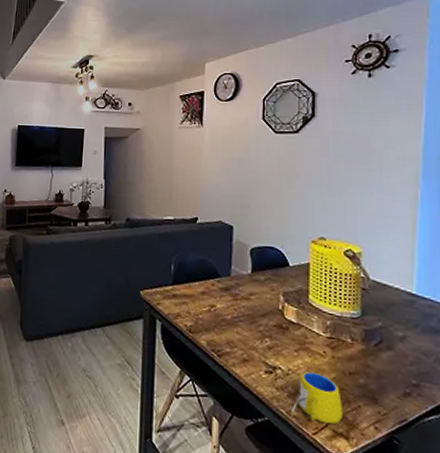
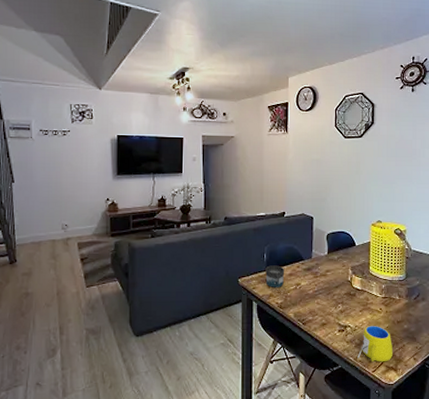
mug: none [172,279,196,307] -> present [265,265,285,287]

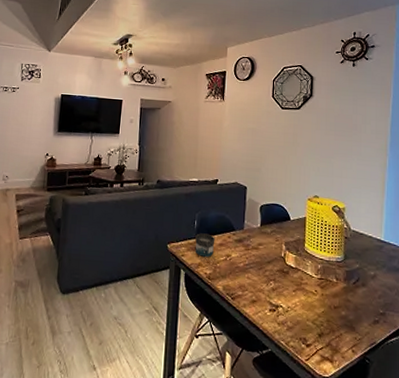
mug: present [357,326,392,362] -> none [289,308,328,351]

